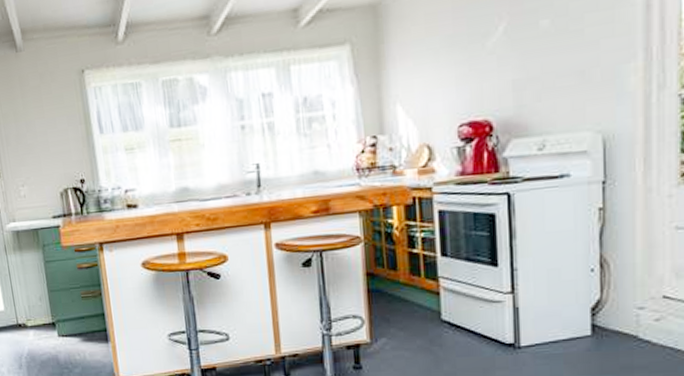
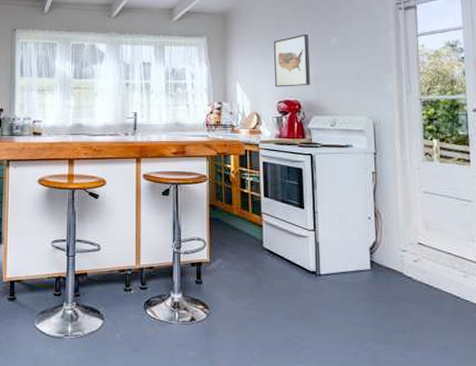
wall art: none [451,17,507,105] -> present [274,34,310,87]

